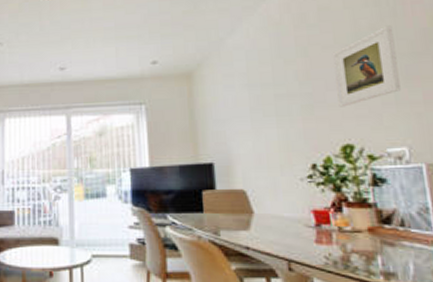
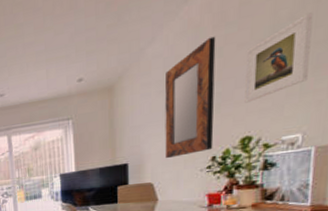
home mirror: none [249,35,312,162] -> present [165,36,216,159]

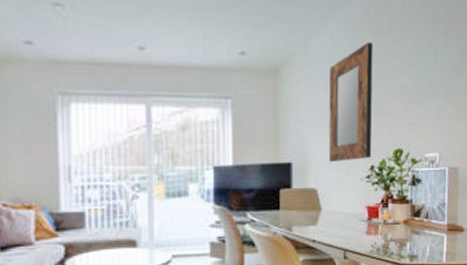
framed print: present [244,12,313,103] -> none [396,43,443,115]

